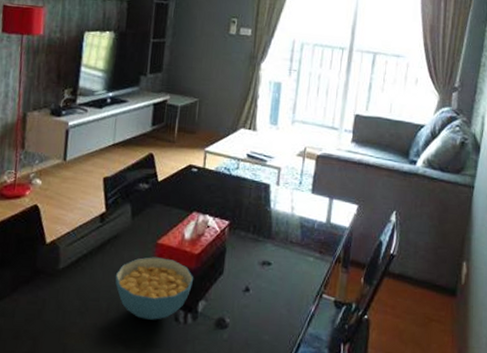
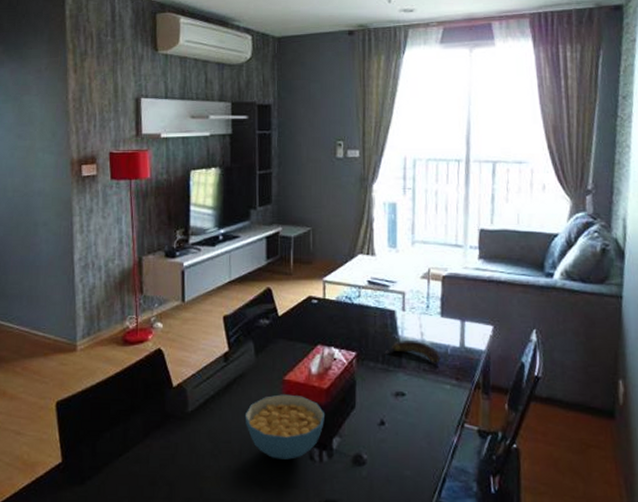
banana: none [256,213,308,238] -> present [384,341,441,365]

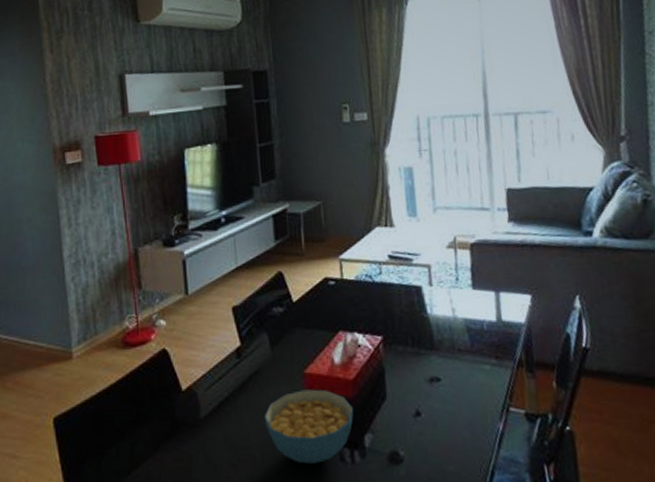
banana: present [384,341,441,365] -> none [413,318,477,344]

